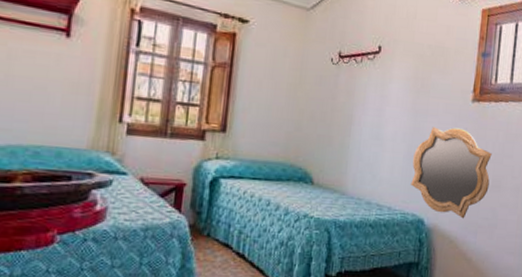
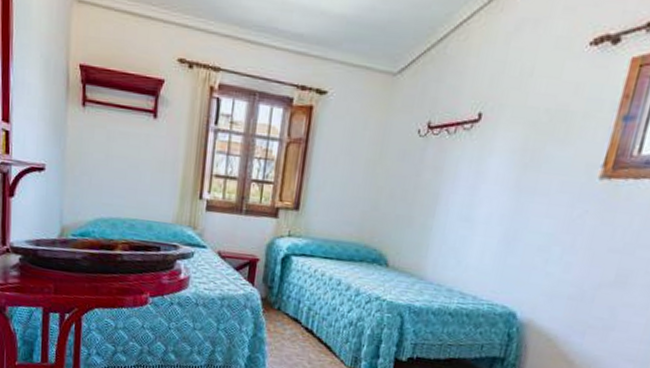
mirror: present [411,126,492,219] -> none [504,208,620,316]

